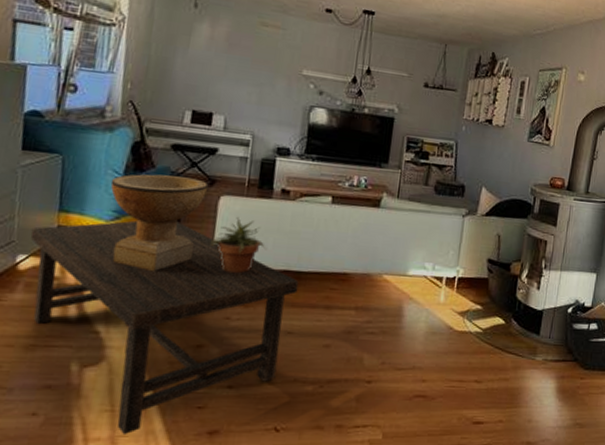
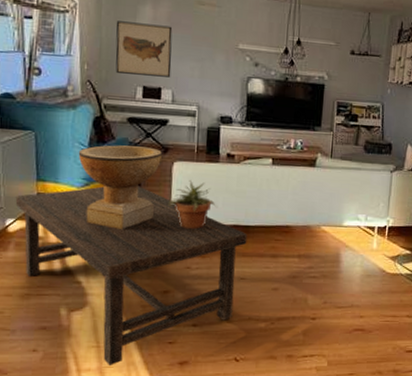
wall art: none [162,38,231,102] -> present [115,21,173,78]

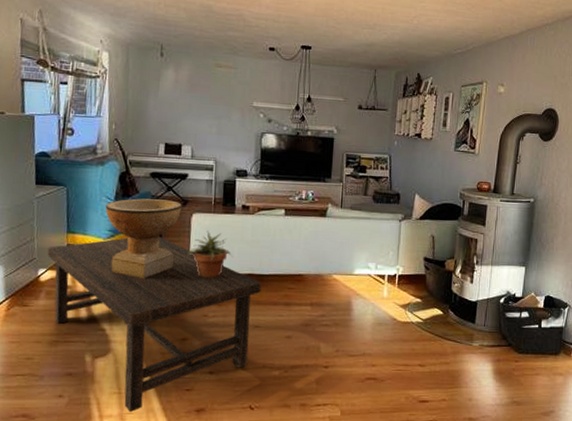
wall art: present [115,21,173,78] -> none [140,84,193,135]

